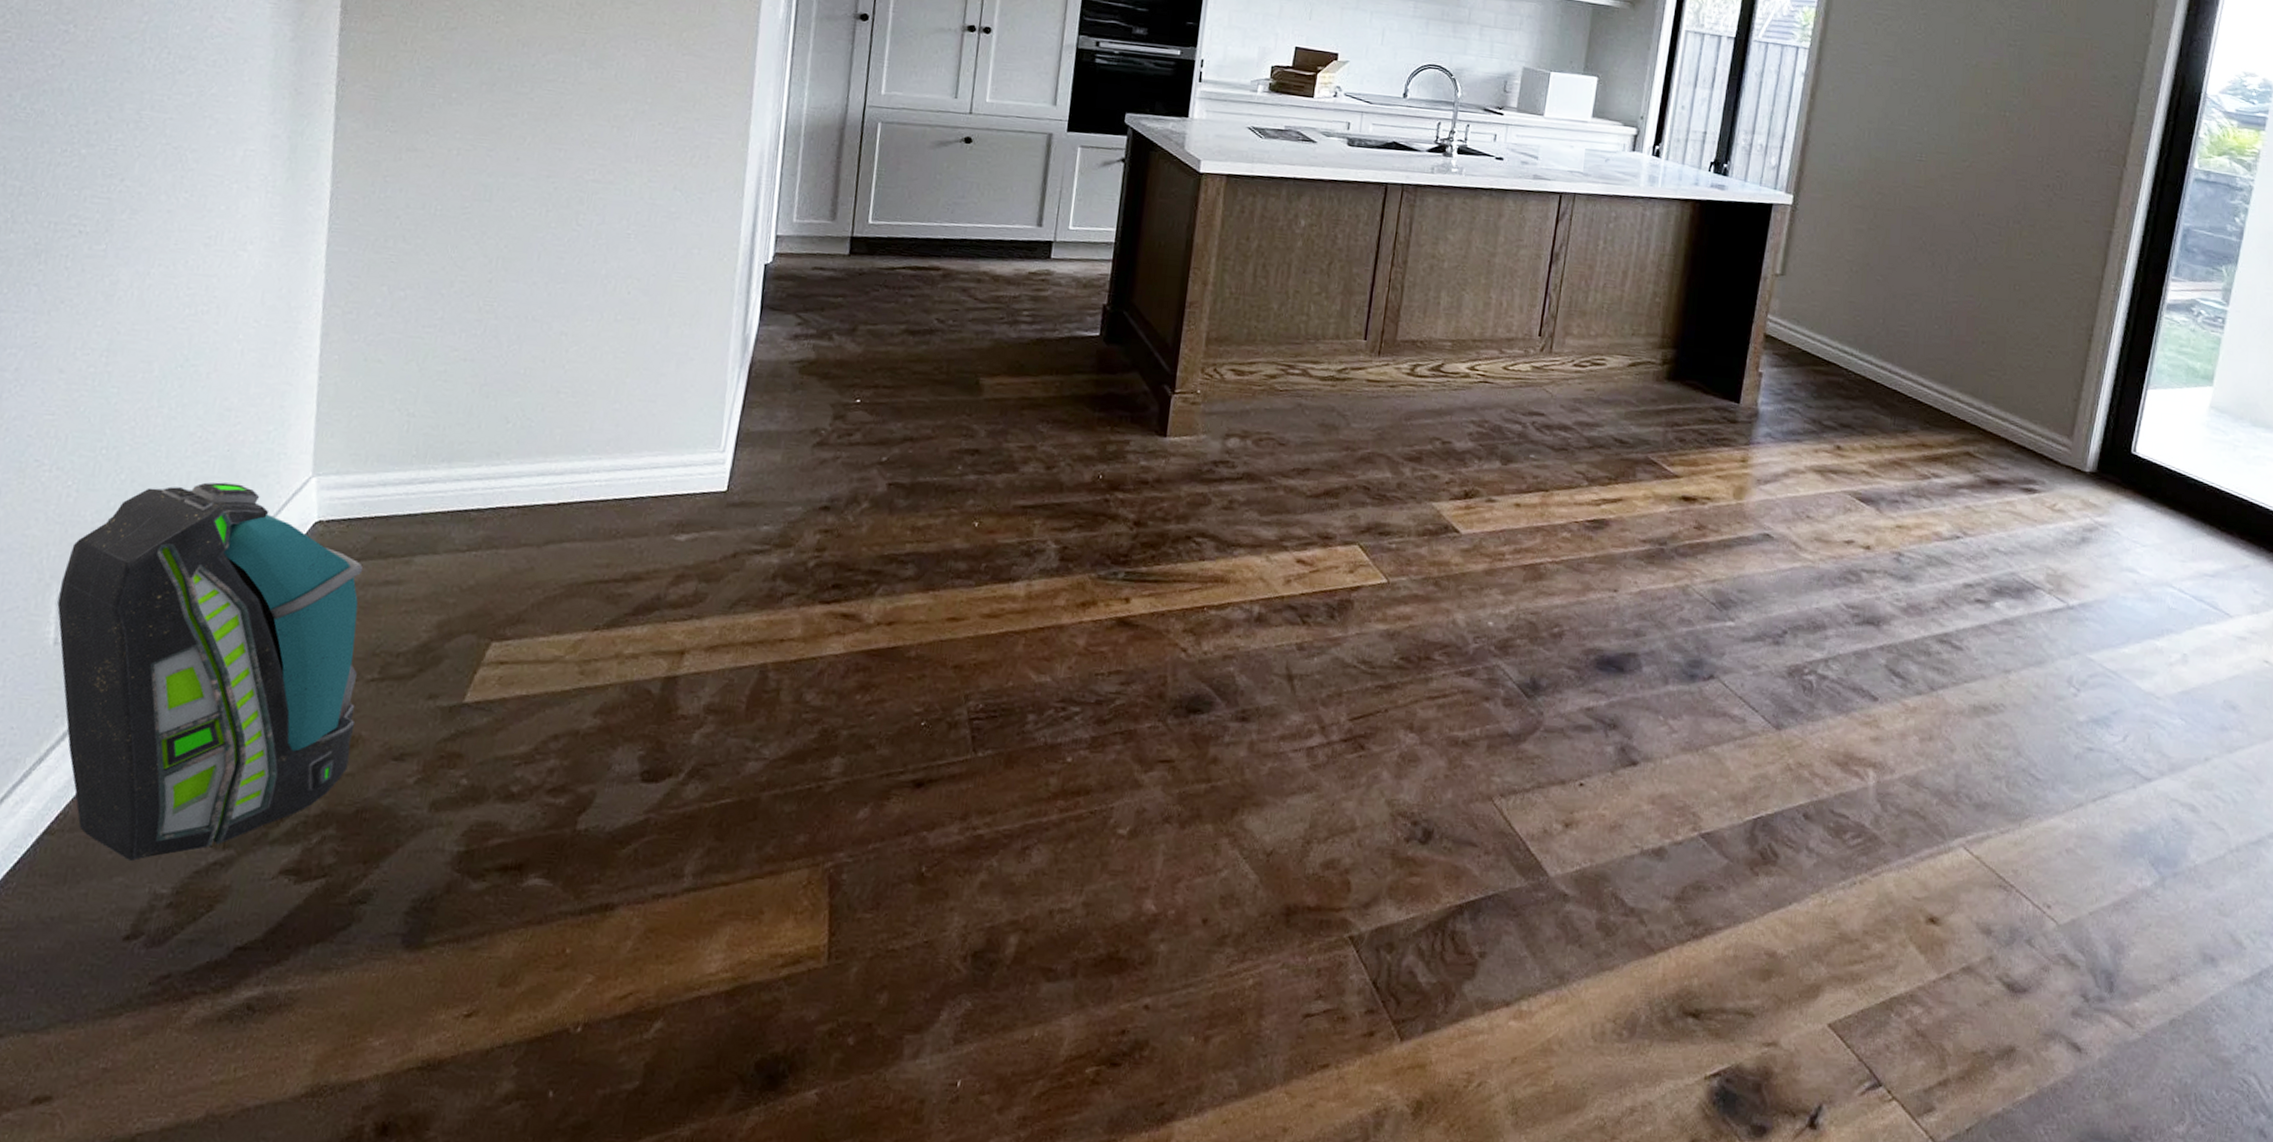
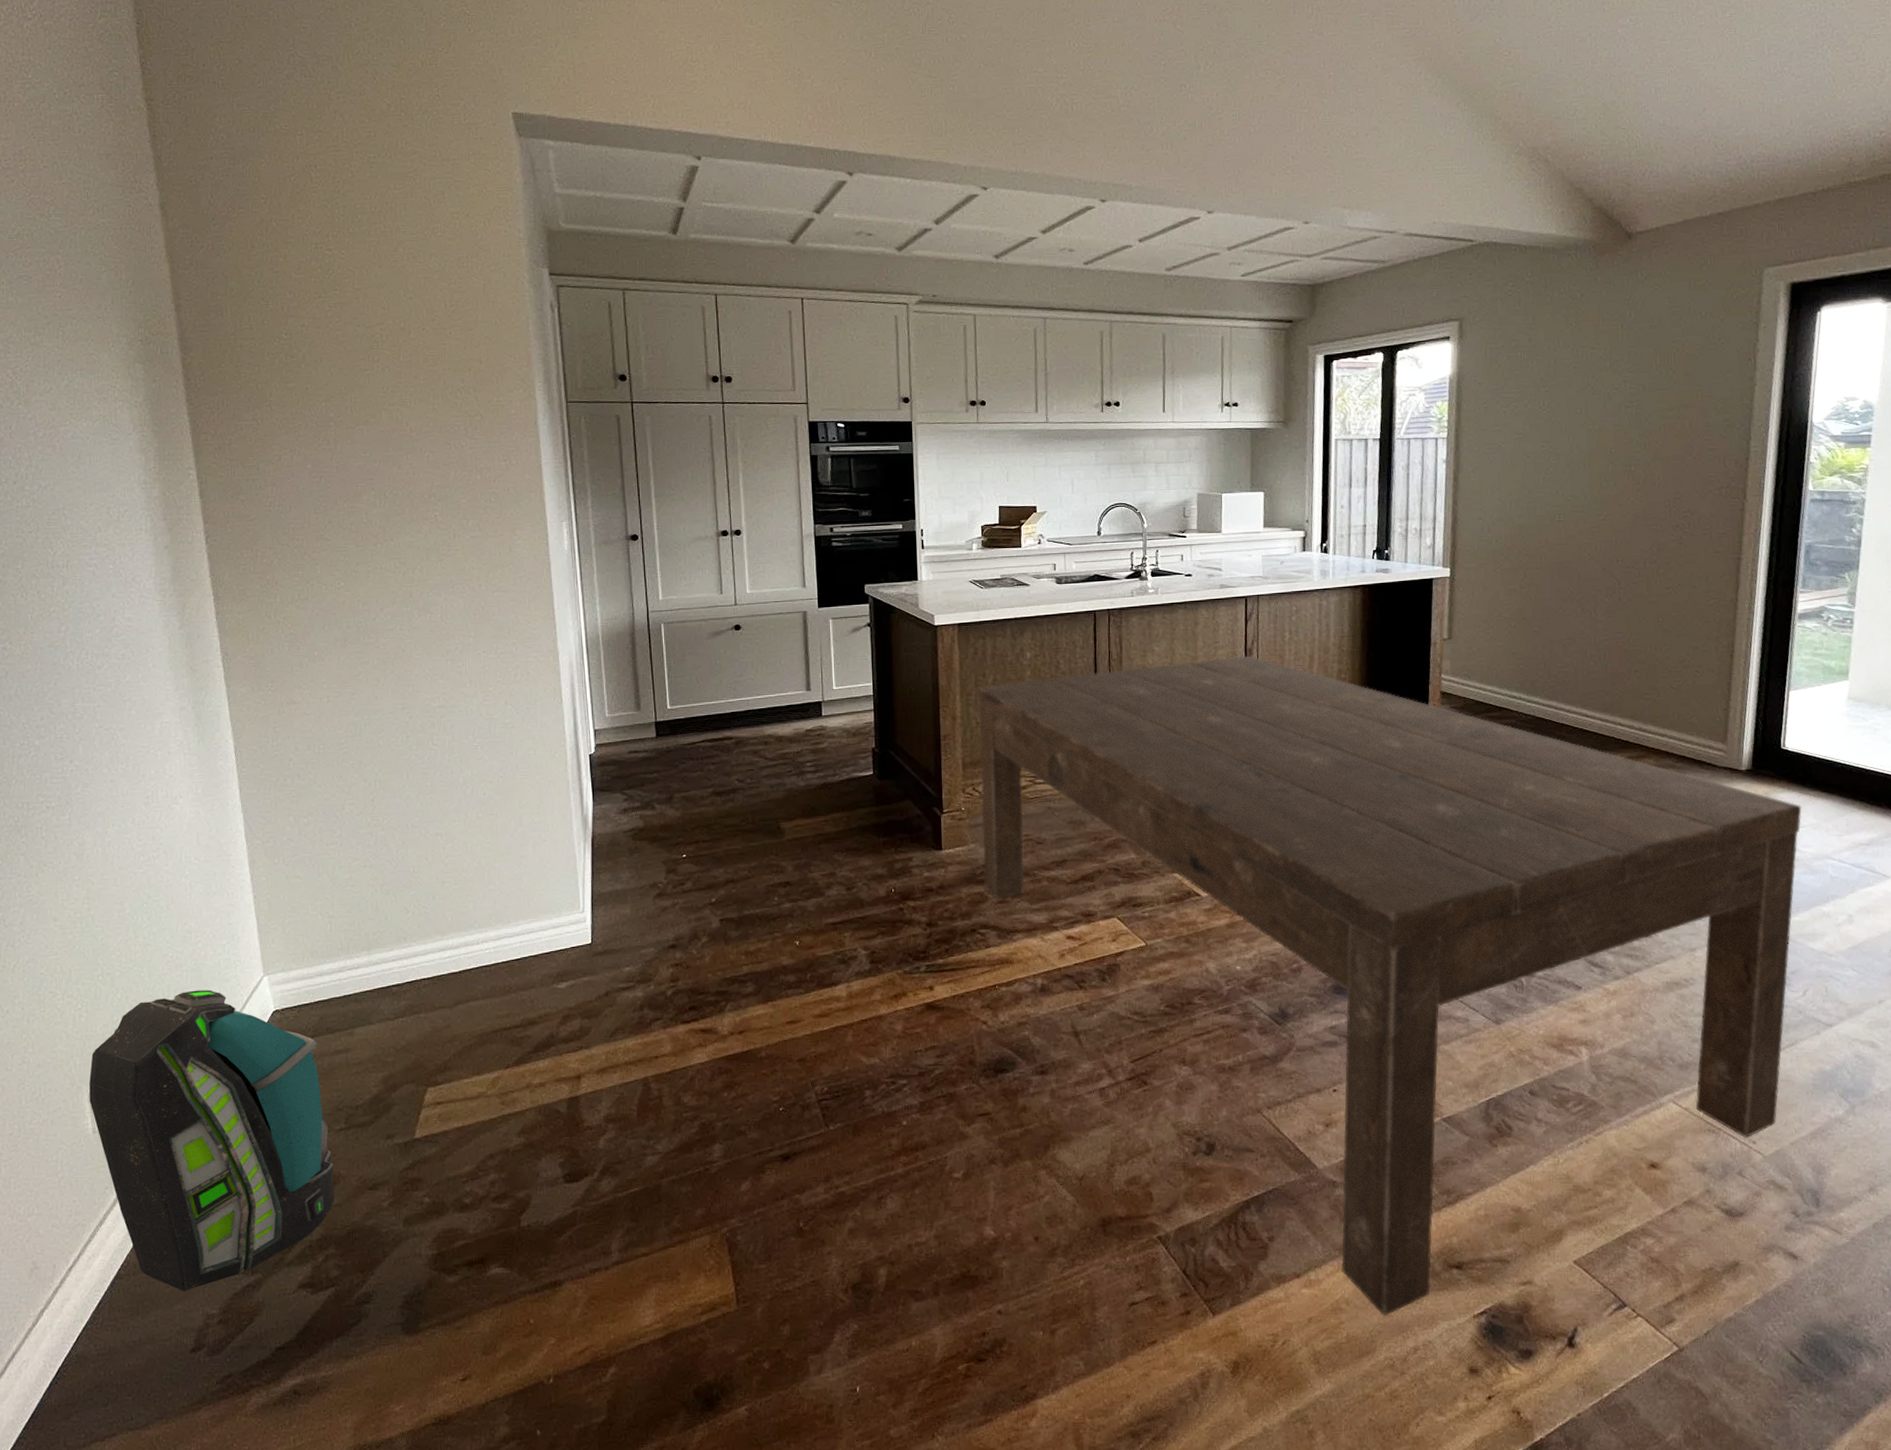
dining table: none [1209,250,2146,1066] -> present [977,655,1802,1317]

